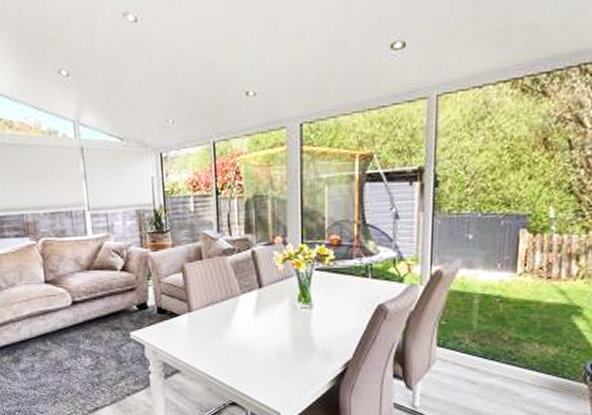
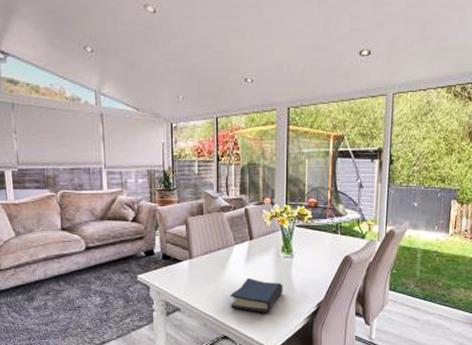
hardback book: none [237,333,302,375] -> present [230,277,283,313]

